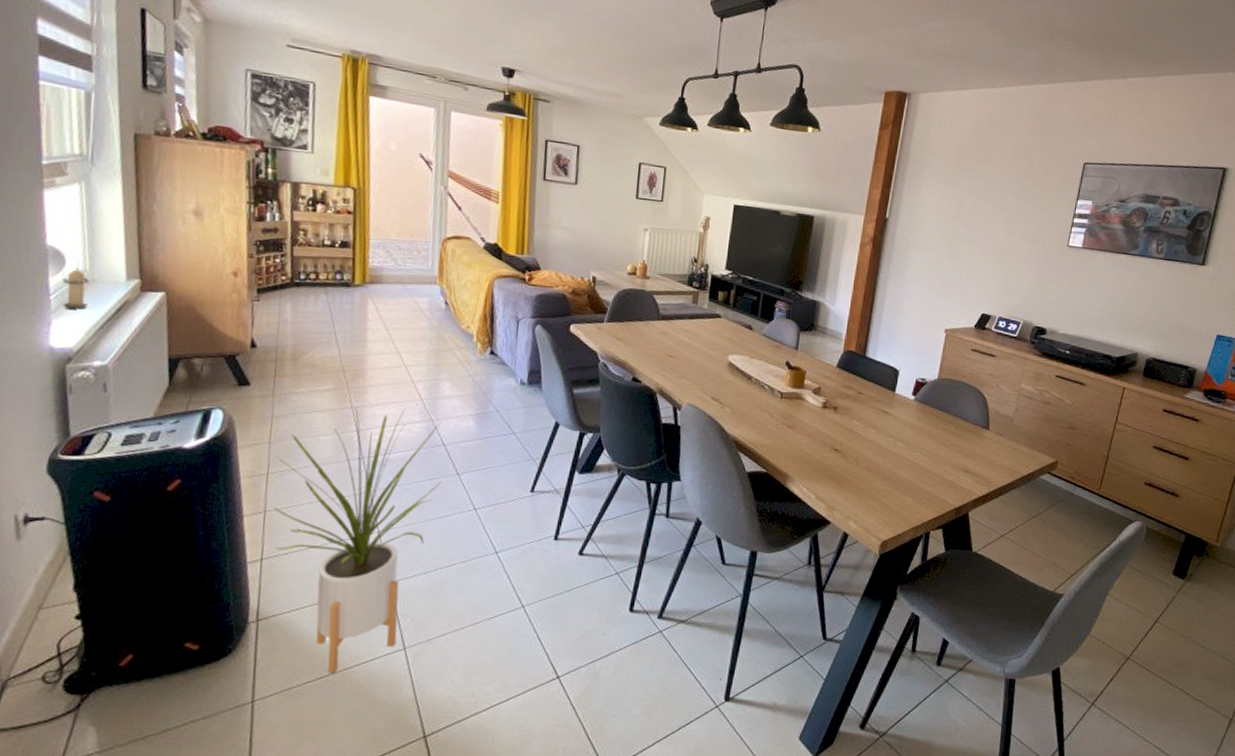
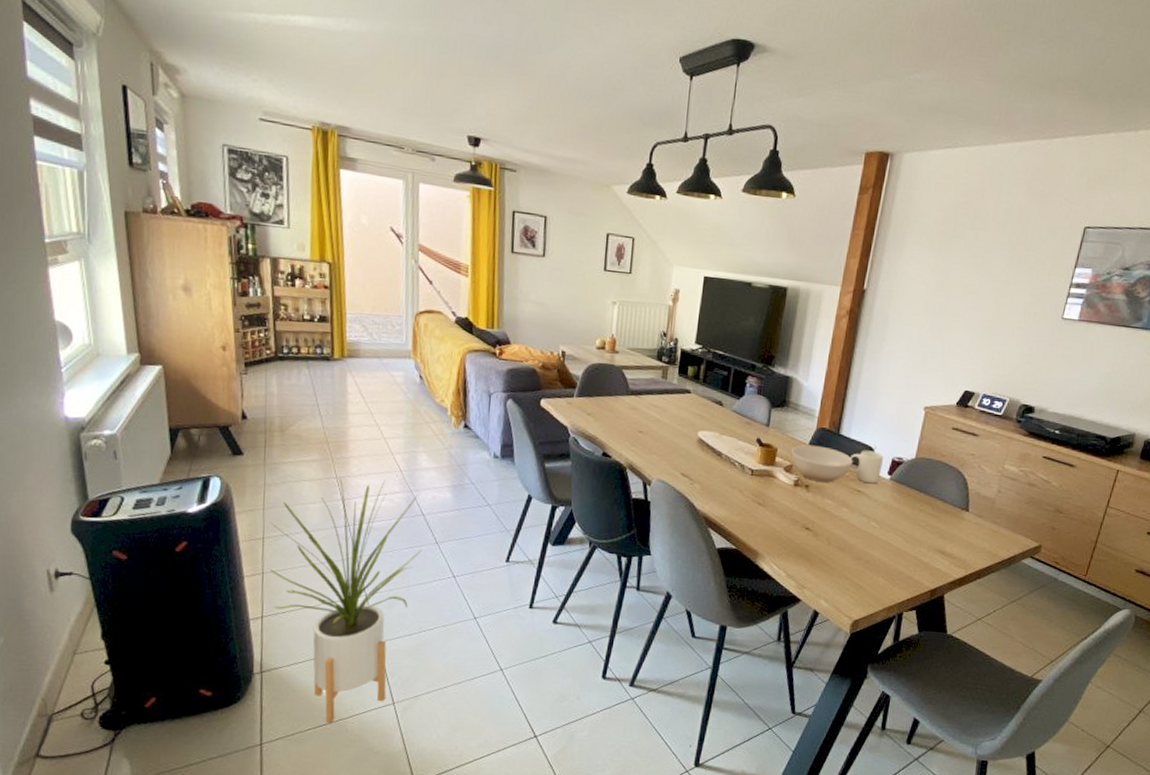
candle: present [62,268,90,310] -> none [71,342,96,382]
bowl: none [819,367,879,404] -> present [791,444,853,483]
cup: none [875,371,909,405] -> present [849,450,884,484]

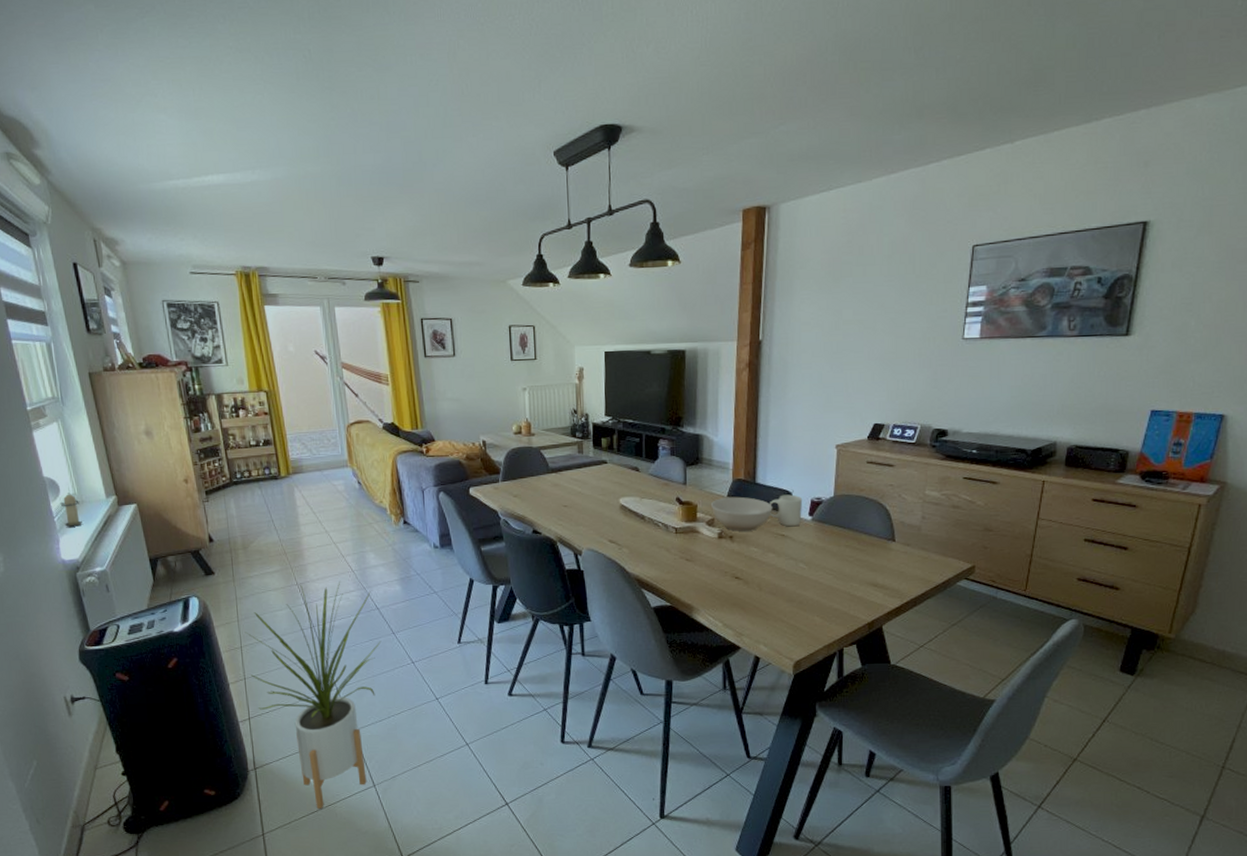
candle: none [71,342,96,382] -> present [60,493,82,527]

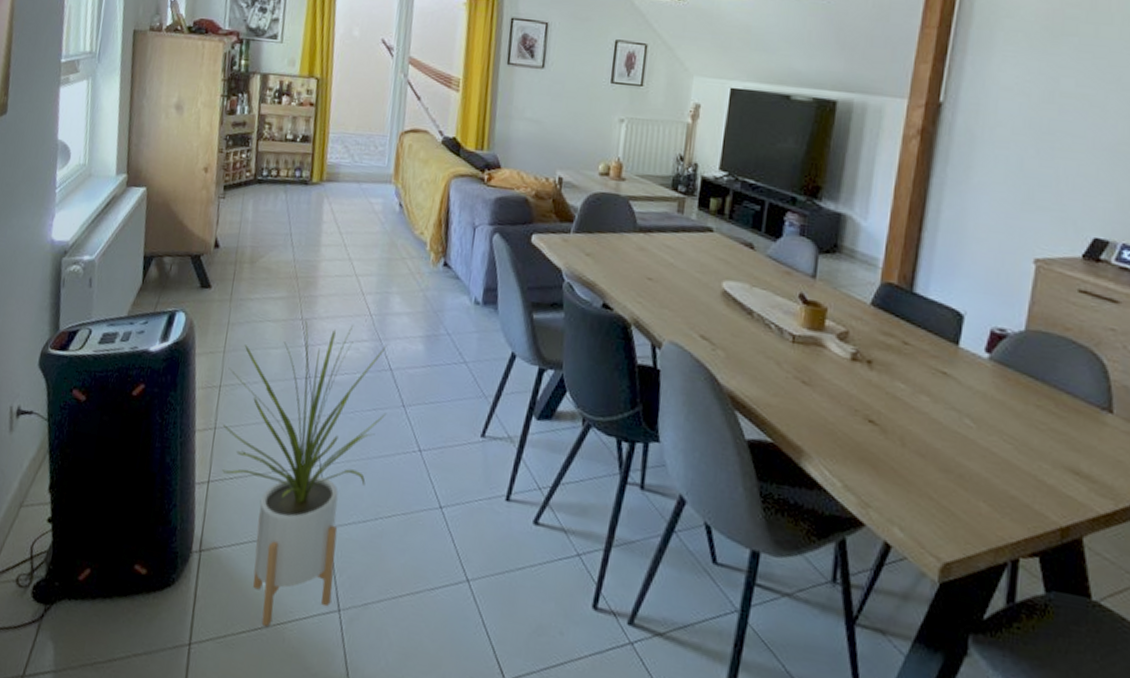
candle: present [60,493,82,527] -> none [64,162,88,203]
bowl: present [710,496,773,531] -> none [845,304,934,359]
cup: present [769,494,803,527] -> none [928,315,979,364]

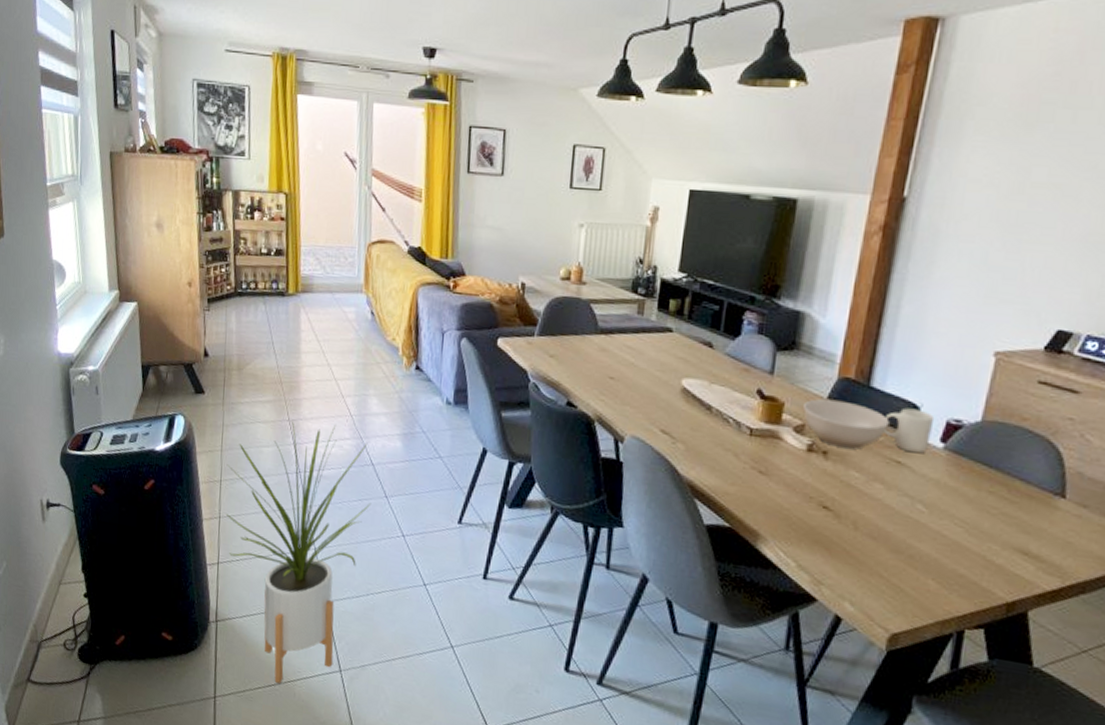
bowl: none [845,304,934,359] -> present [802,398,890,449]
cup: none [928,315,979,364] -> present [884,407,935,454]

